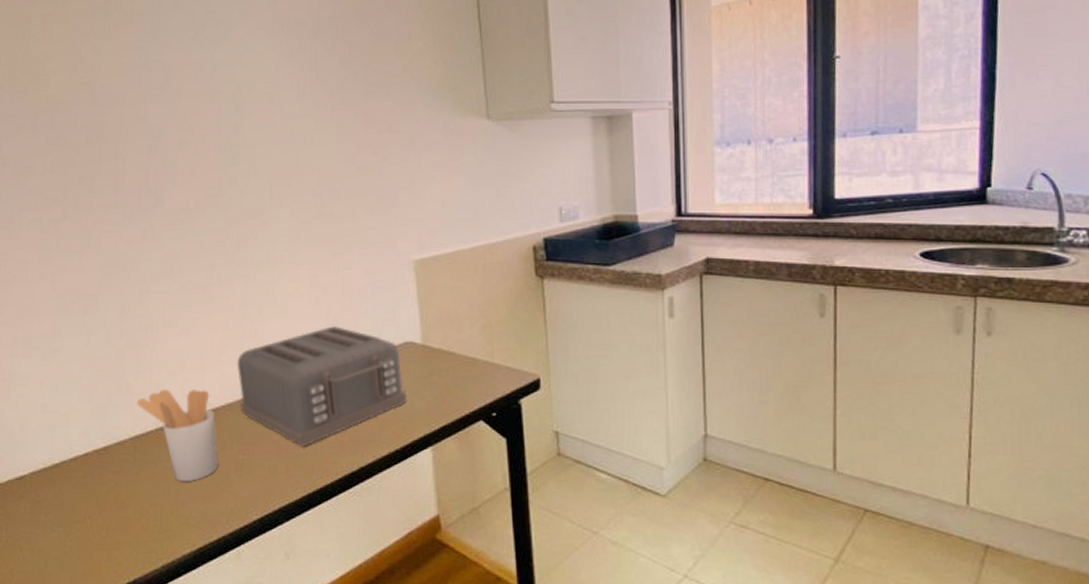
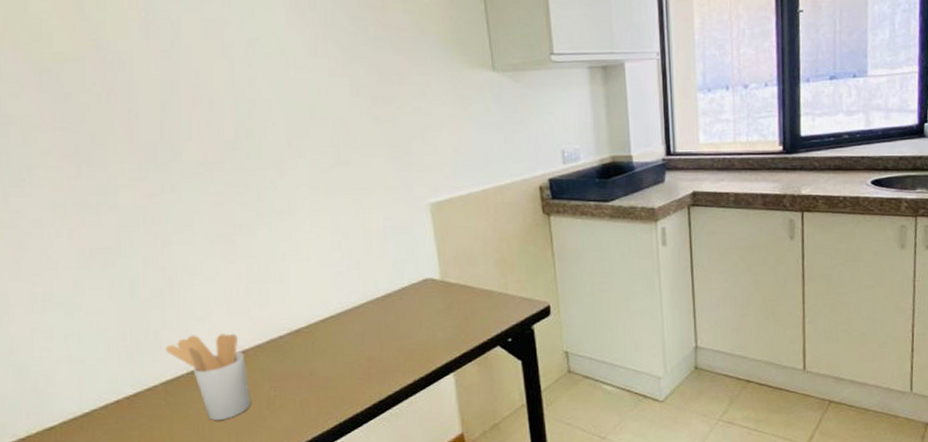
toaster: present [237,326,406,447] -> none [263,267,428,380]

